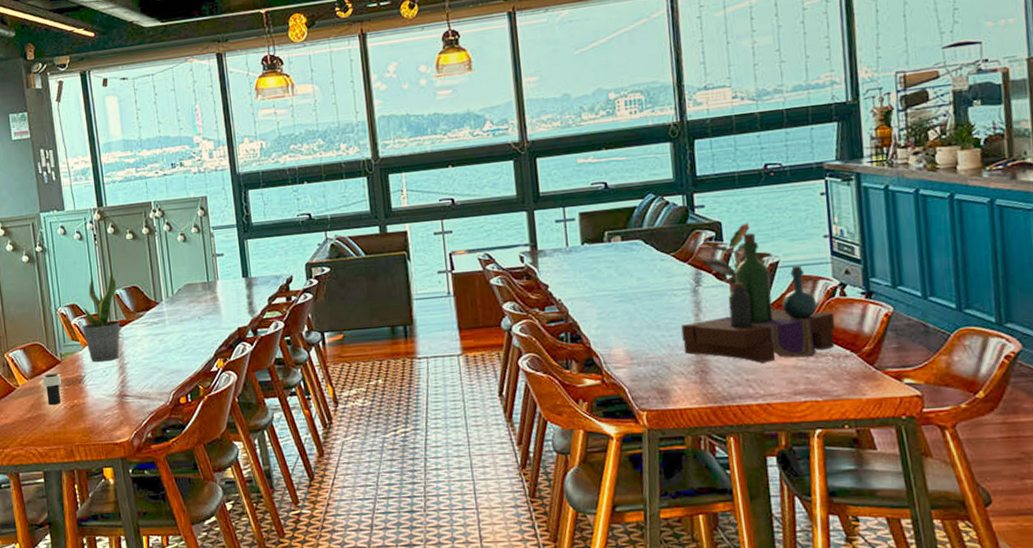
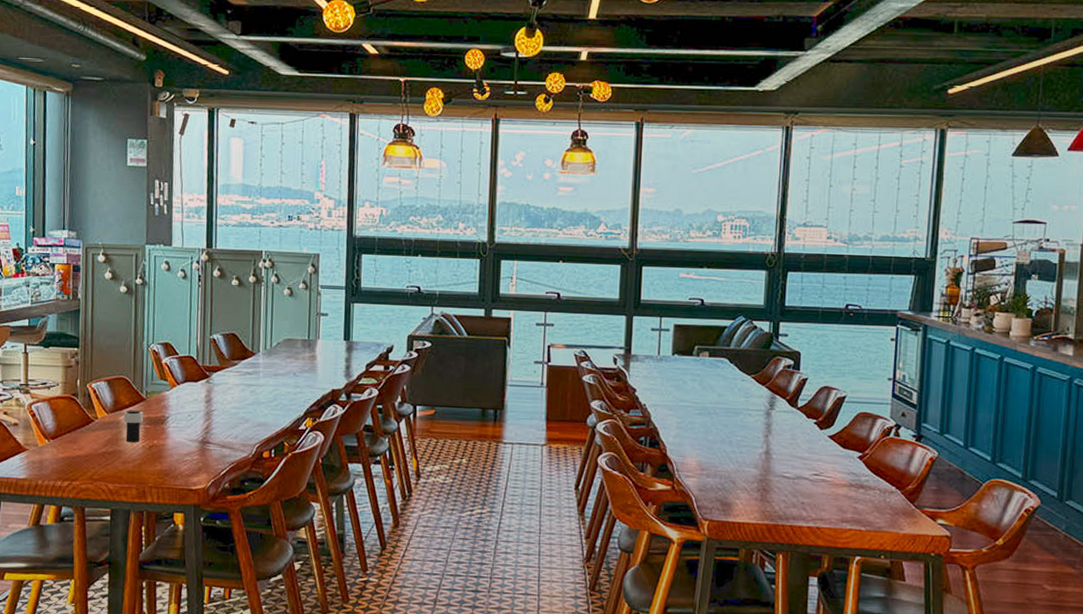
potted plant: present [81,272,120,362] -> none [172,316,215,406]
bottle: present [681,233,835,363] -> none [750,366,887,489]
potted plant: present [697,223,772,295] -> none [776,357,841,422]

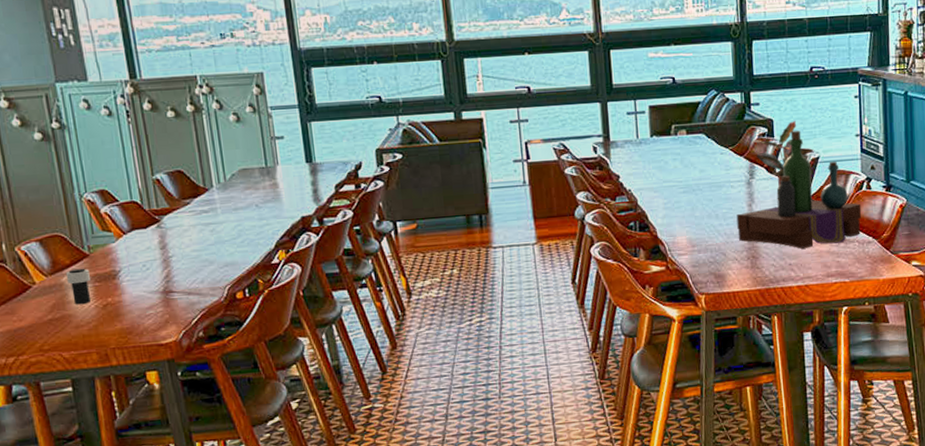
bottle: none [750,366,887,489] -> present [736,130,862,249]
potted plant: none [776,357,841,422] -> present [752,121,814,187]

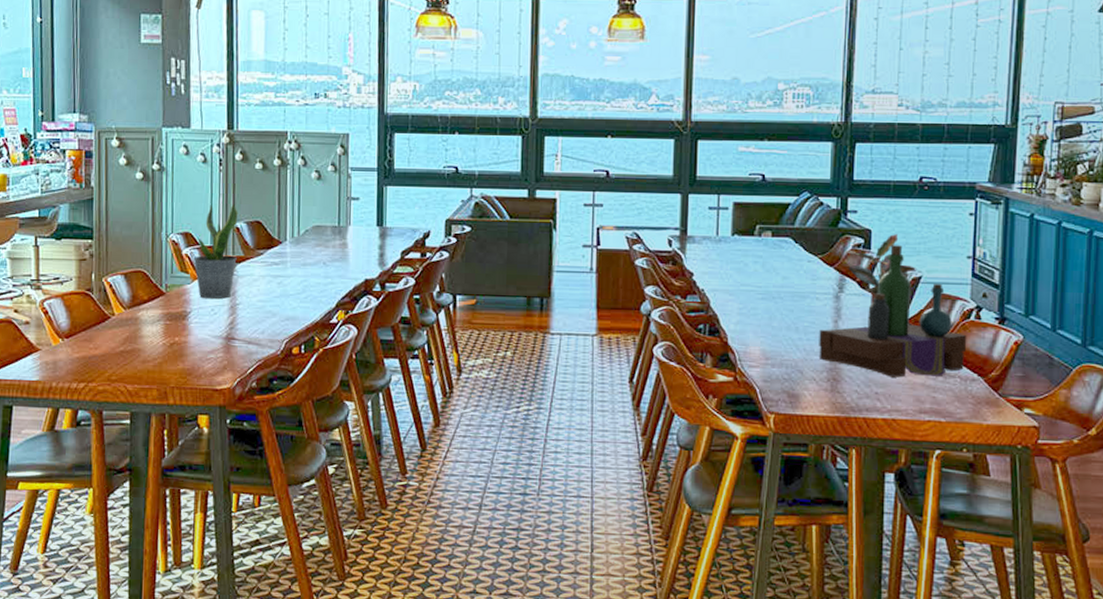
cup: present [65,268,92,304] -> none [142,305,163,340]
potted plant: none [114,154,163,256] -> present [193,203,238,299]

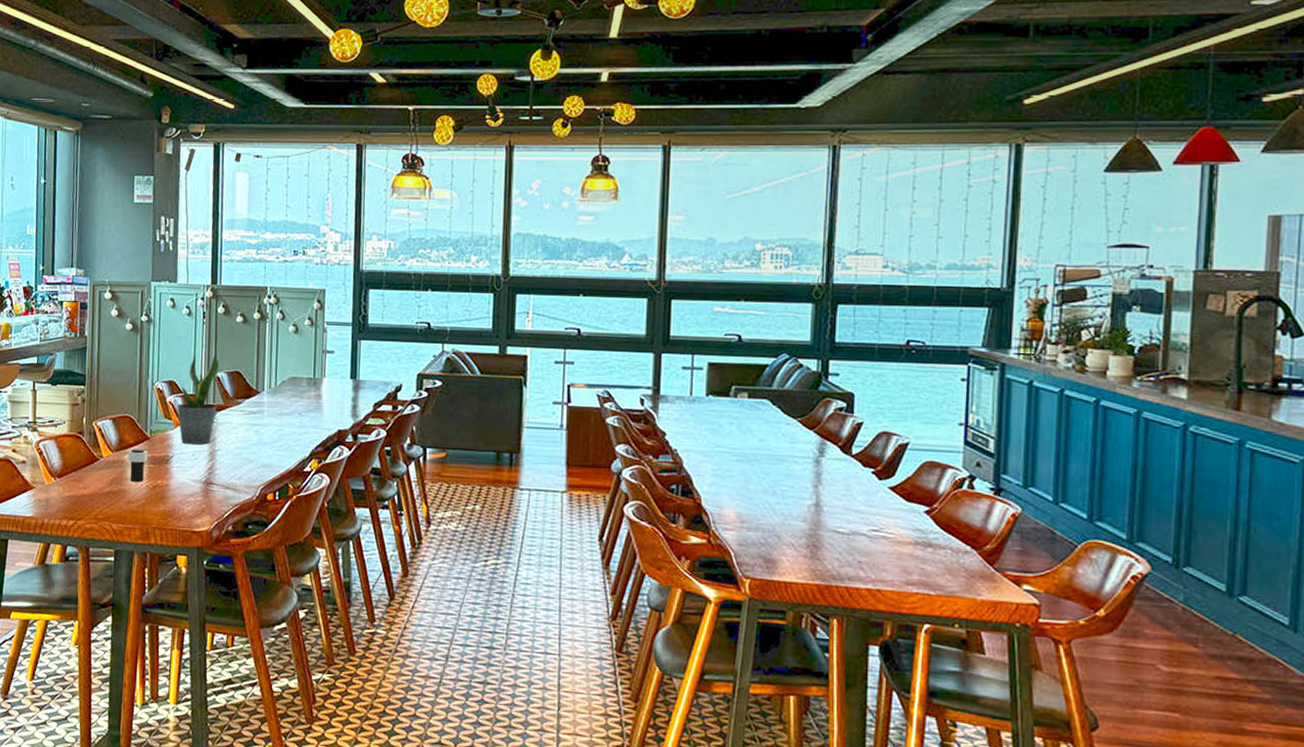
cup: none [142,305,163,340] -> present [128,449,147,482]
bottle: present [819,245,967,377] -> none [797,409,959,547]
potted plant: present [845,234,916,305] -> none [825,398,903,471]

